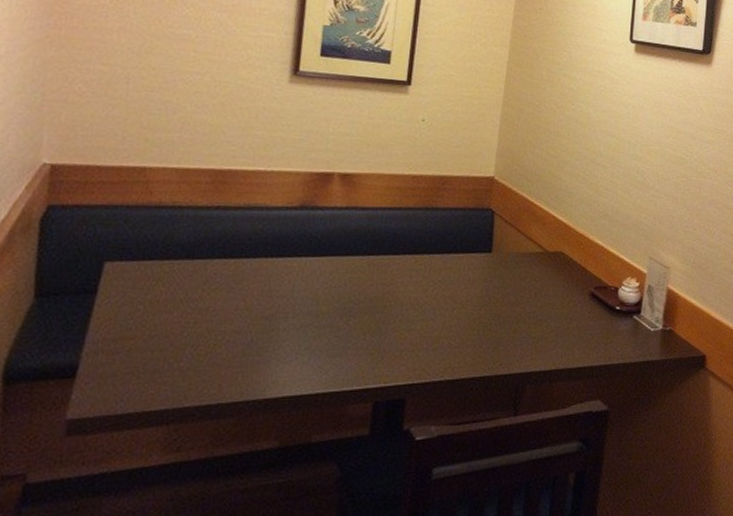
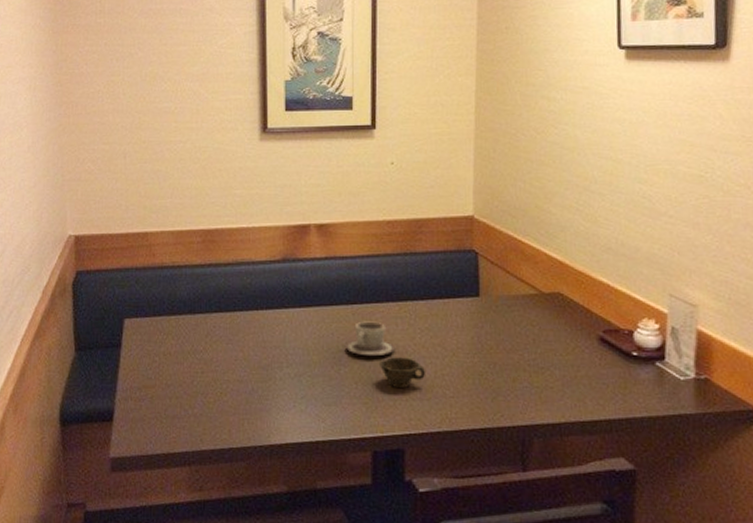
cup: none [356,272,408,308] -> present [344,321,396,357]
cup: none [389,308,435,340] -> present [378,357,426,389]

